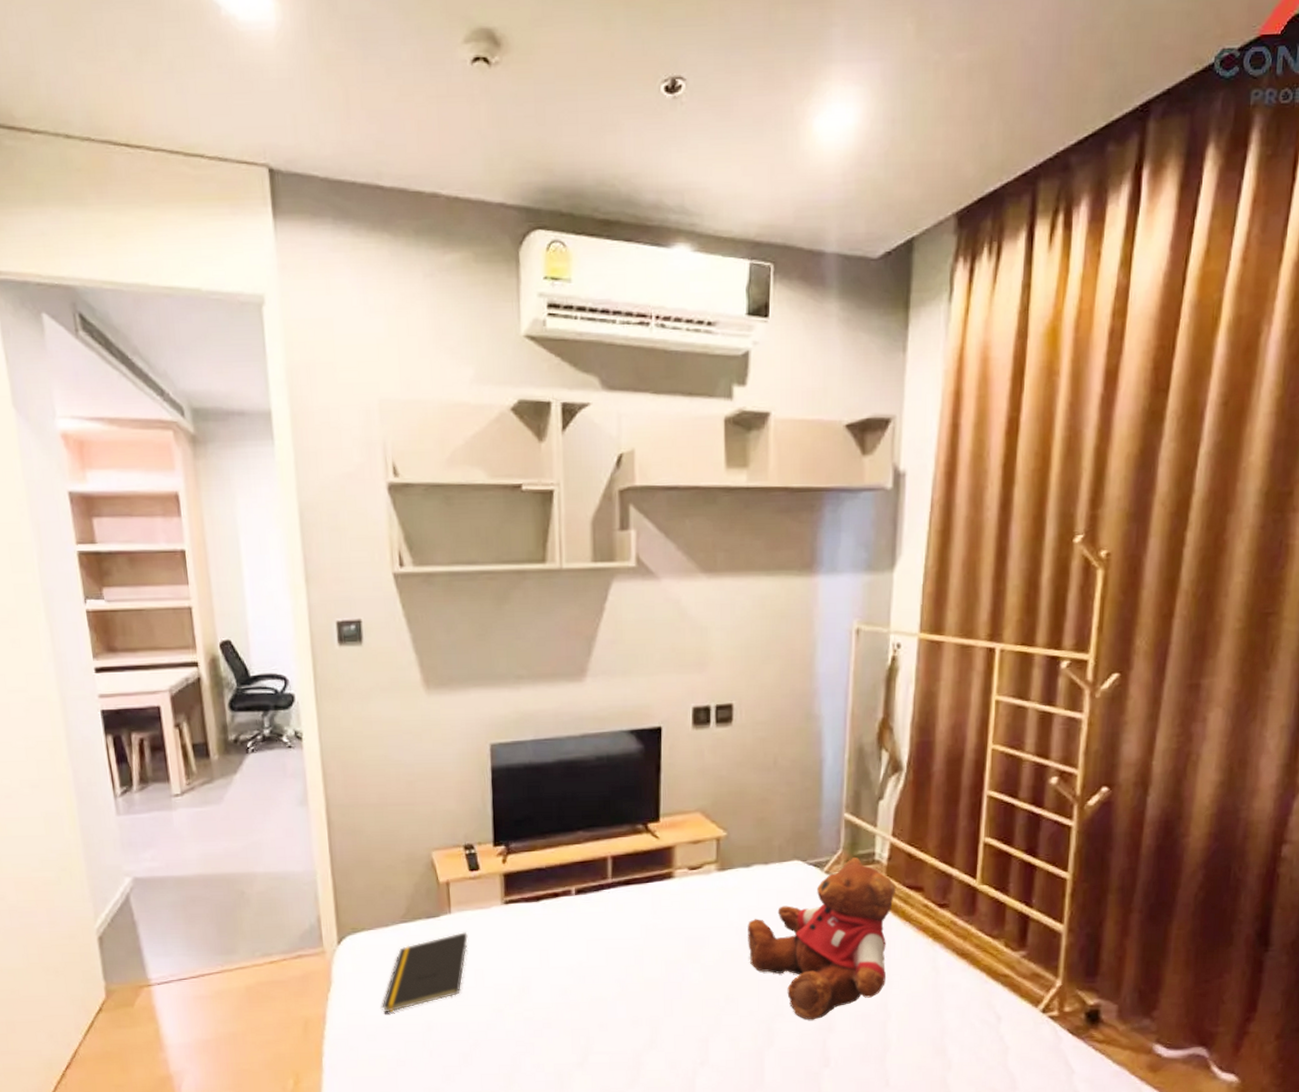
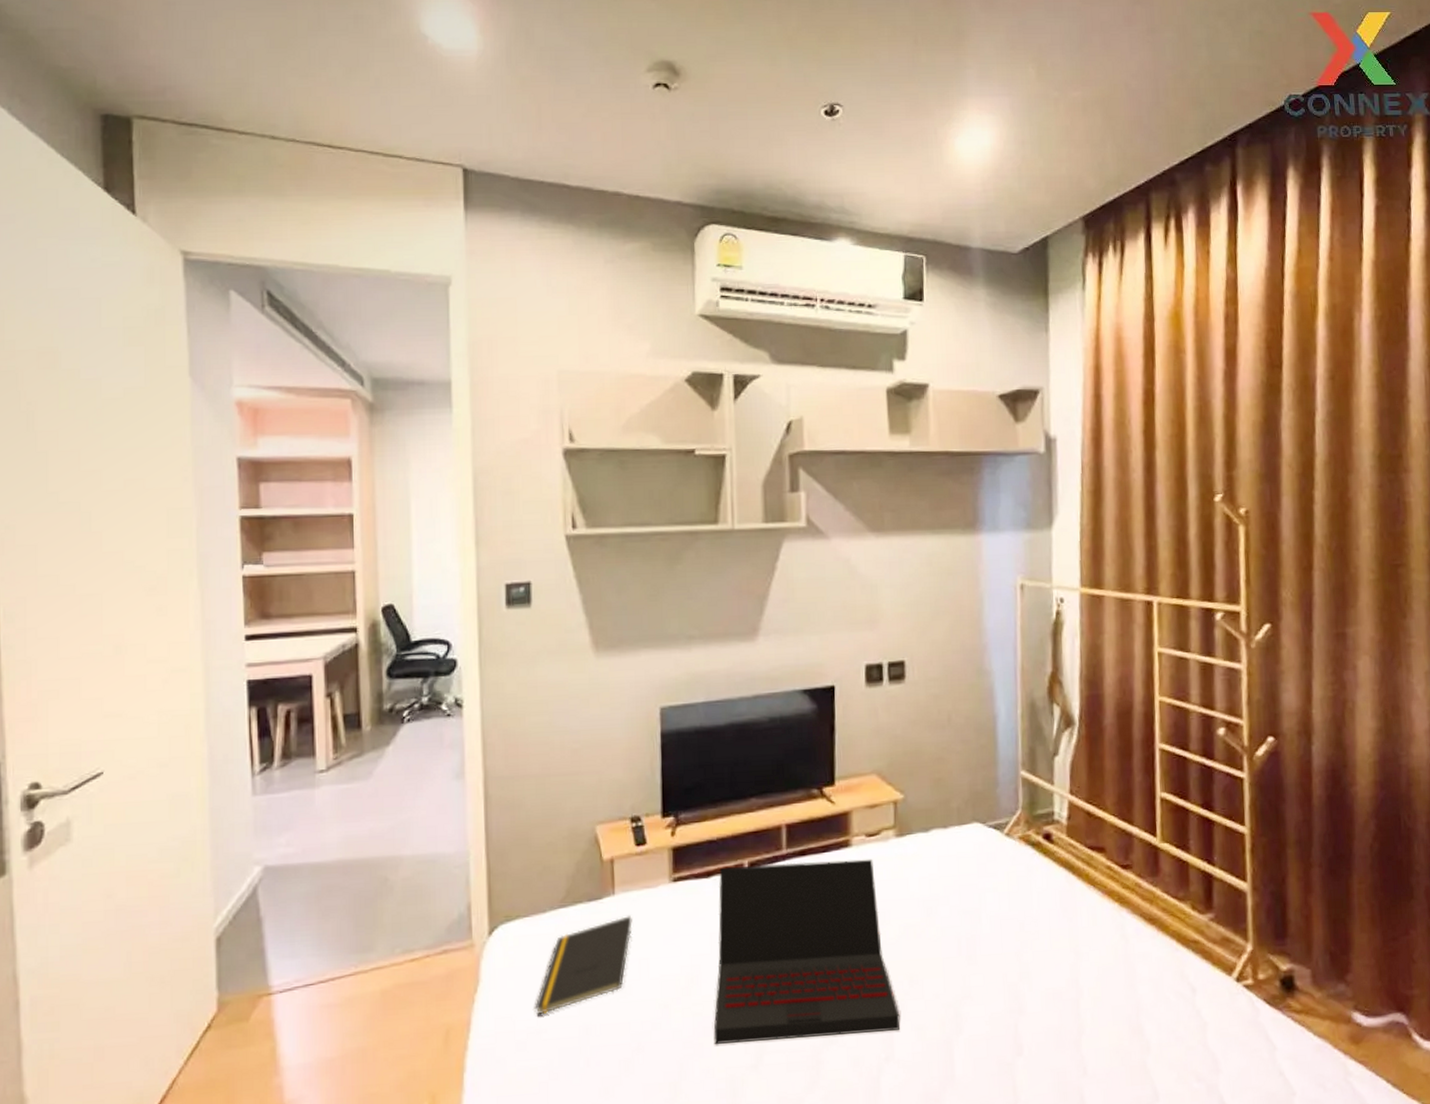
laptop: none [543,890,716,1044] -> present [713,859,901,1044]
teddy bear: present [748,858,895,1020] -> none [929,818,1078,1002]

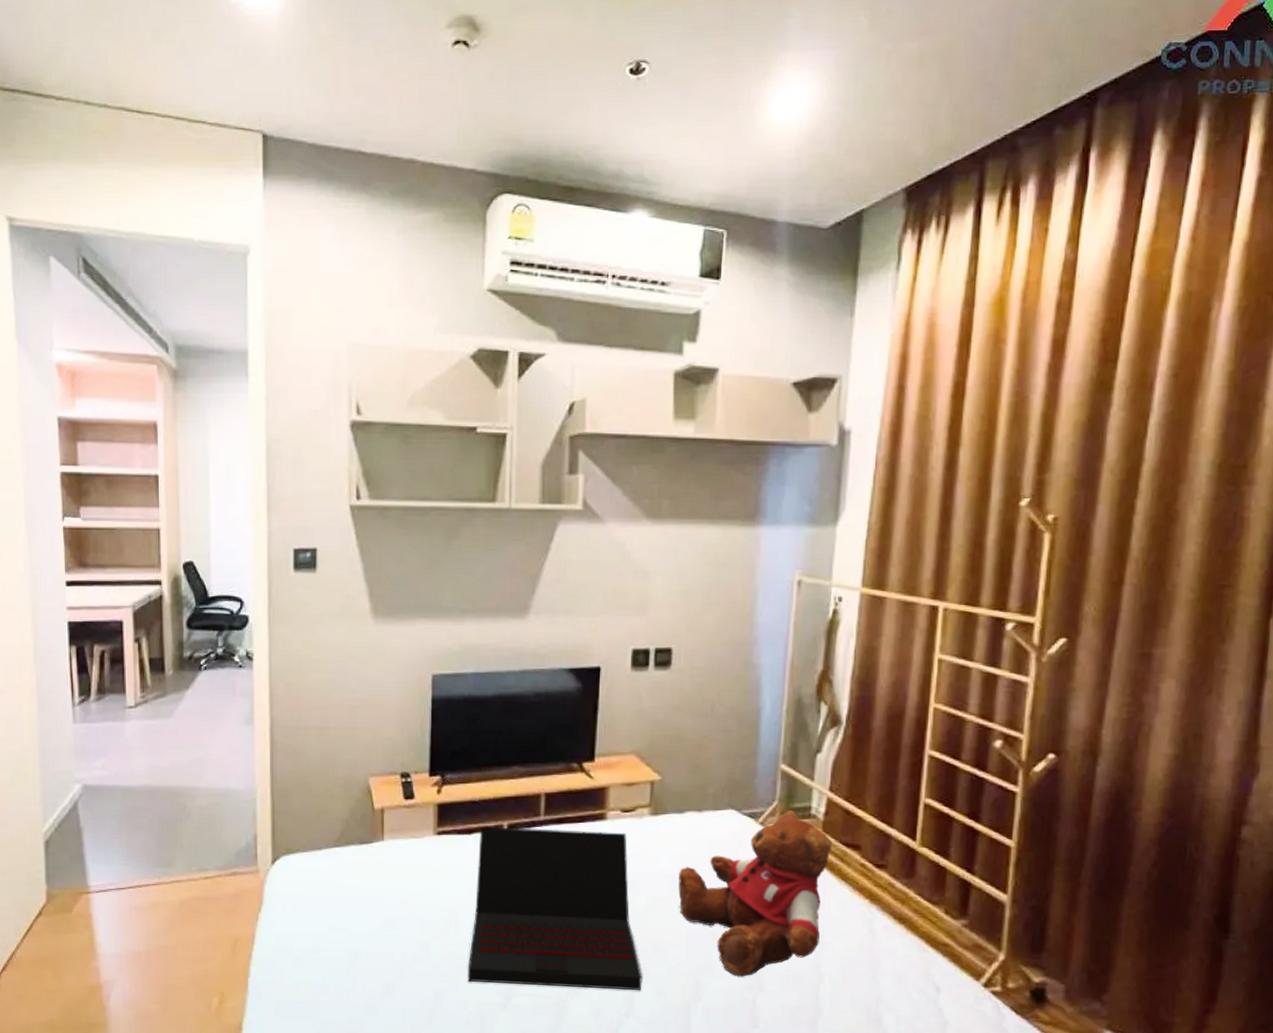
notepad: present [535,914,633,1016] -> none [310,859,399,938]
teddy bear: none [929,818,1078,1002] -> present [678,810,832,977]

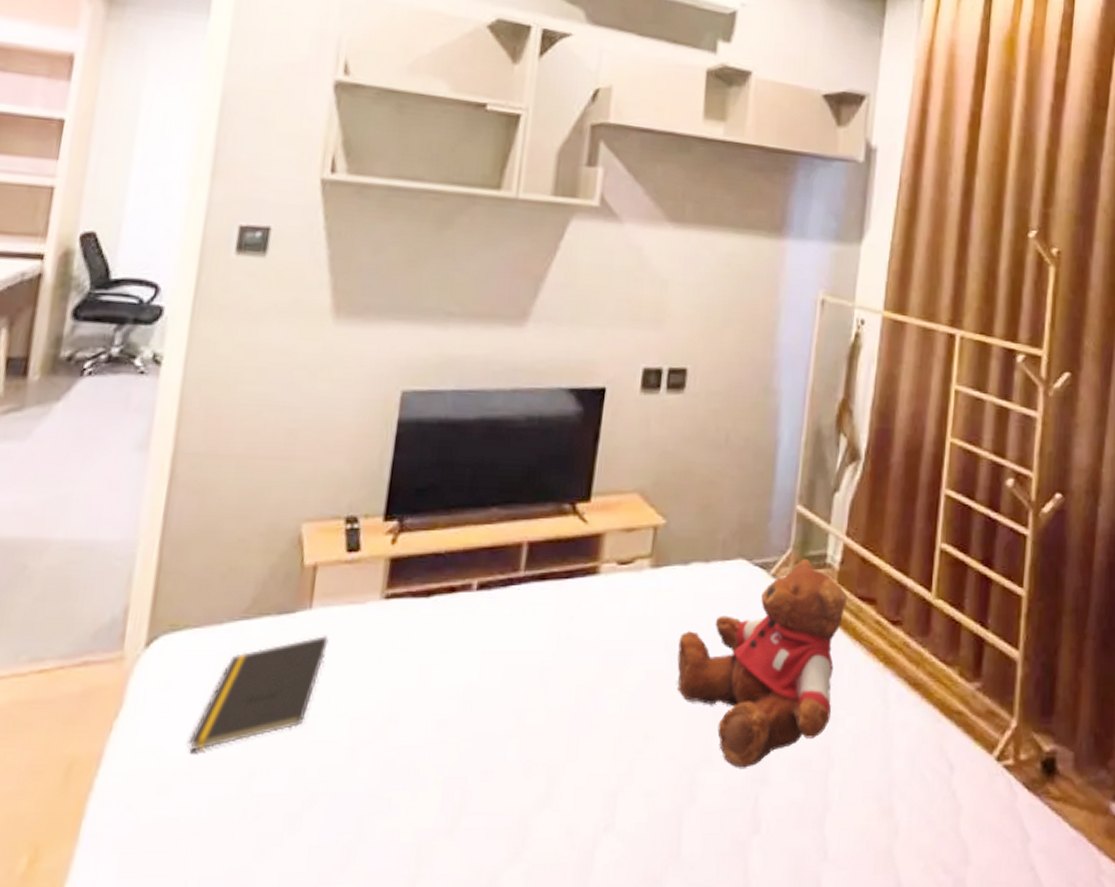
notepad: none [310,859,399,938] -> present [188,634,329,752]
laptop: present [467,827,642,990] -> none [404,587,628,800]

